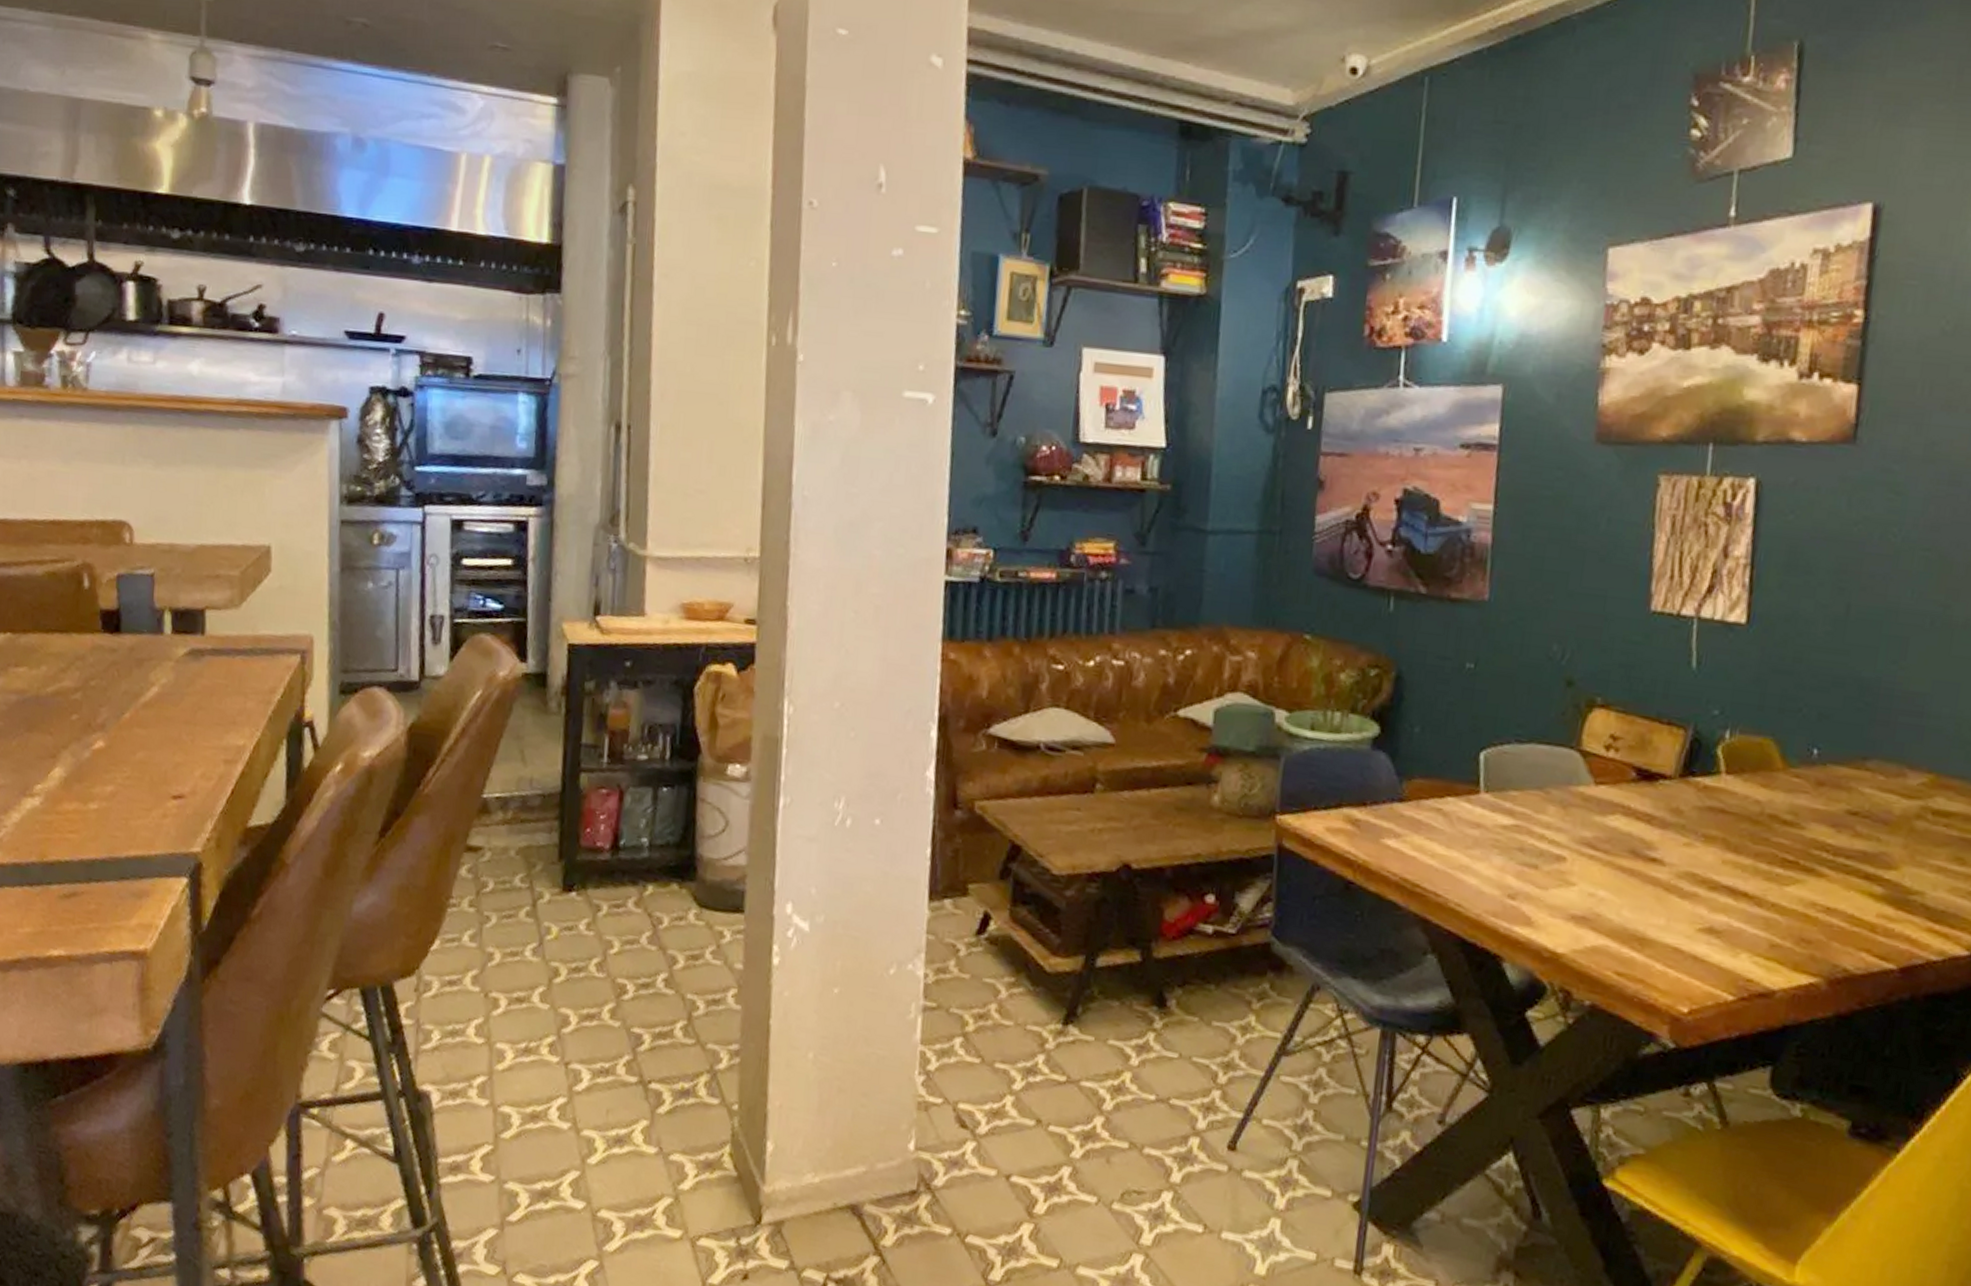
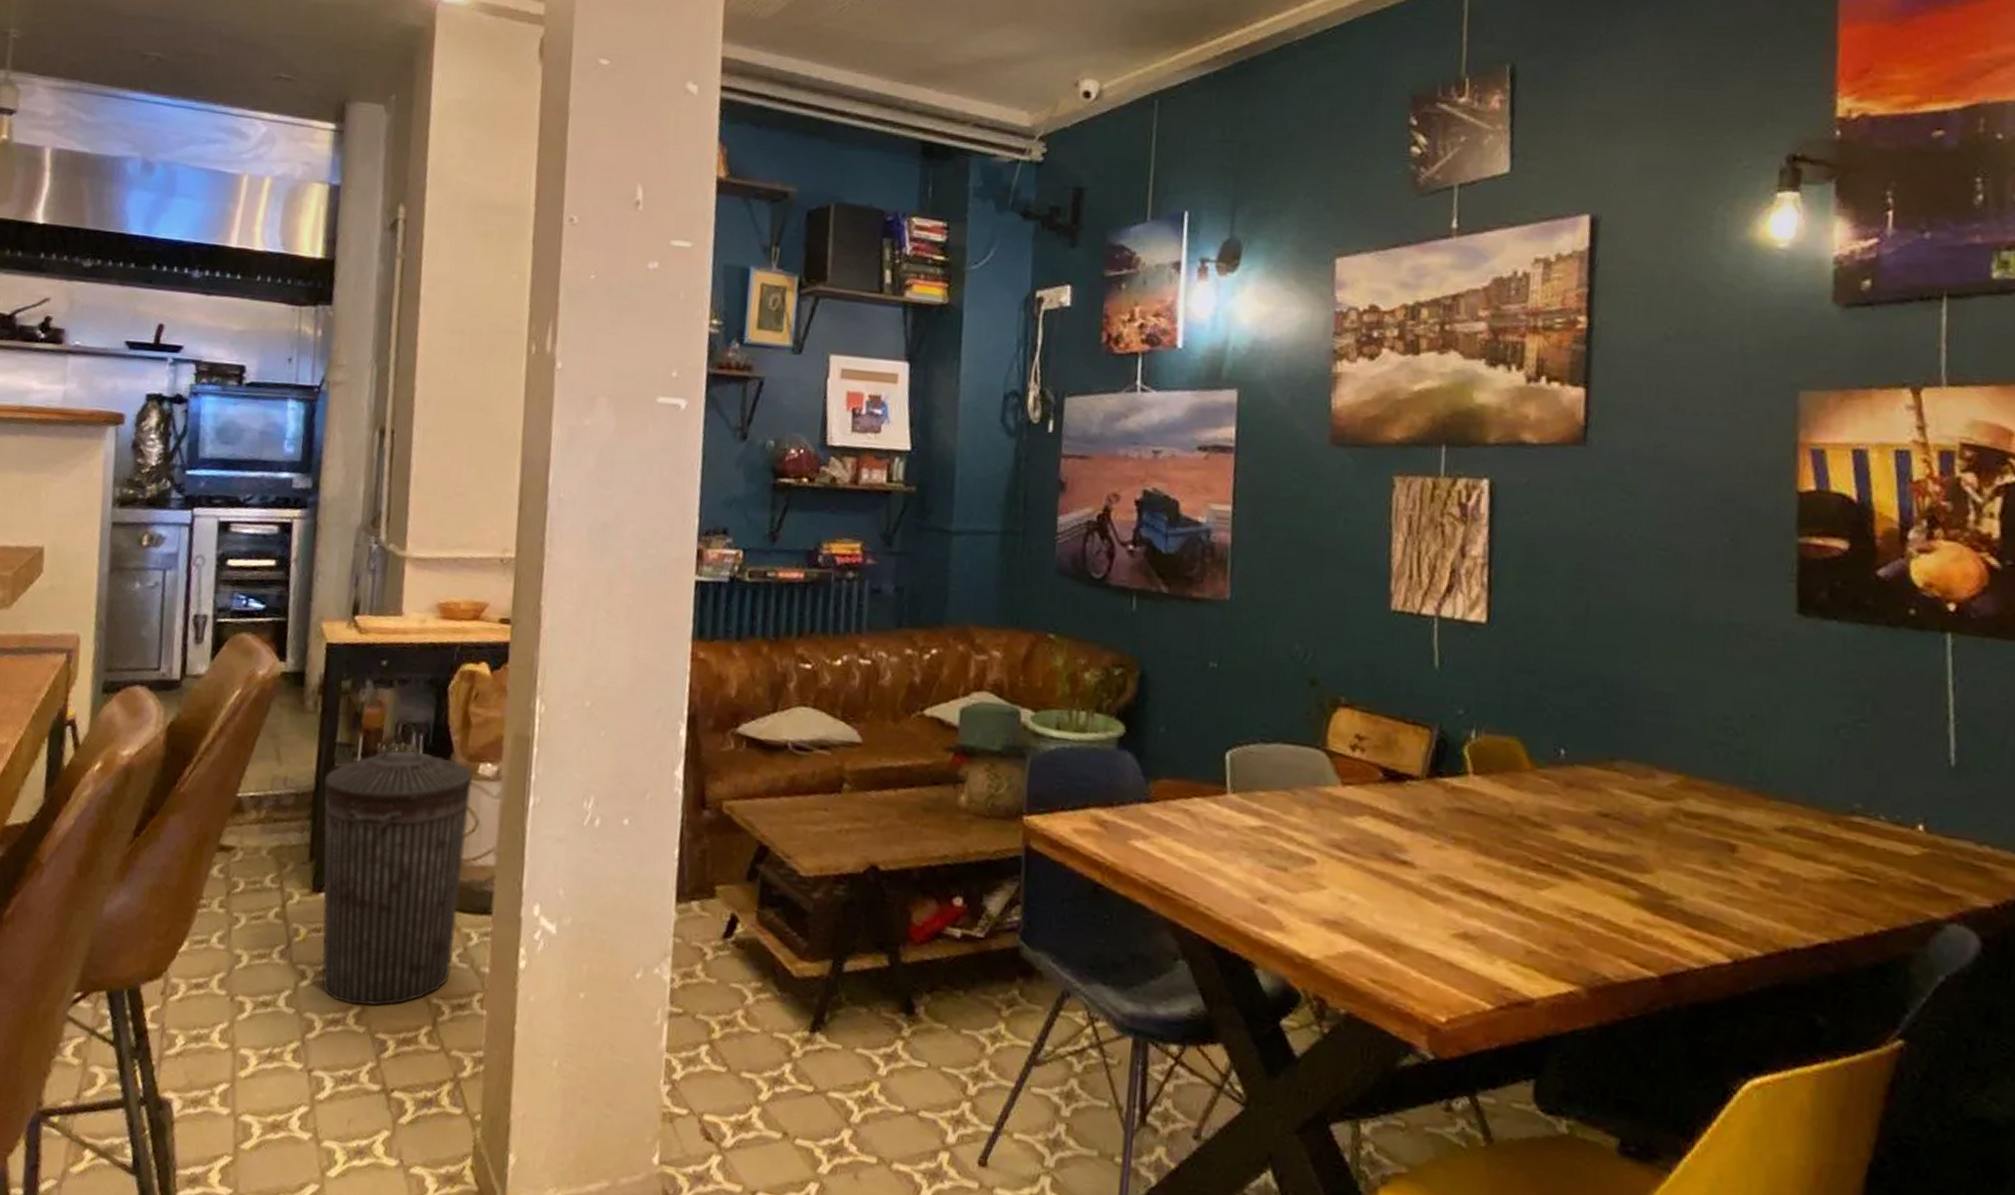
trash can: none [571,744,721,1003] -> present [322,743,473,1007]

